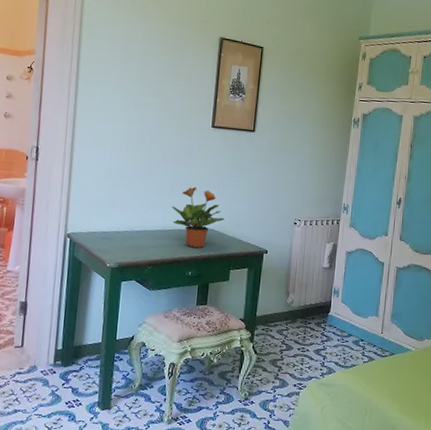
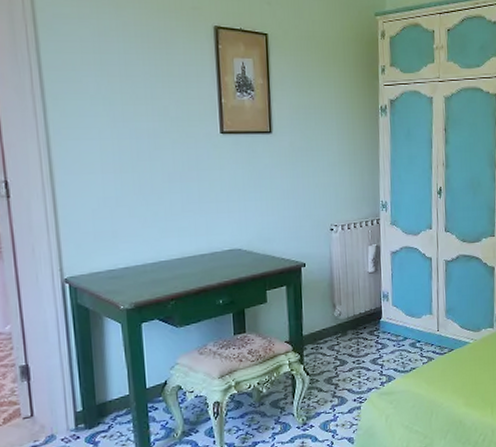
potted plant: present [171,186,224,248] -> none [187,203,251,273]

